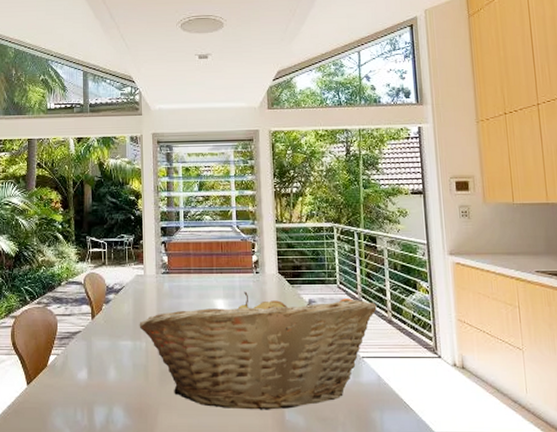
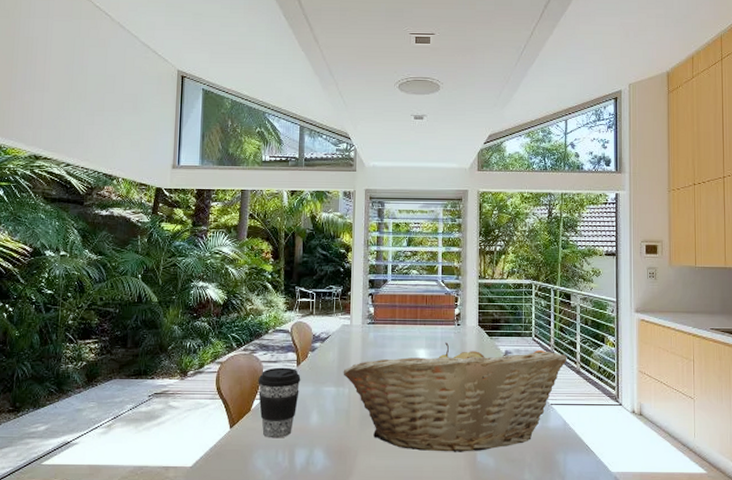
coffee cup: none [53,321,96,396] -> present [258,367,301,438]

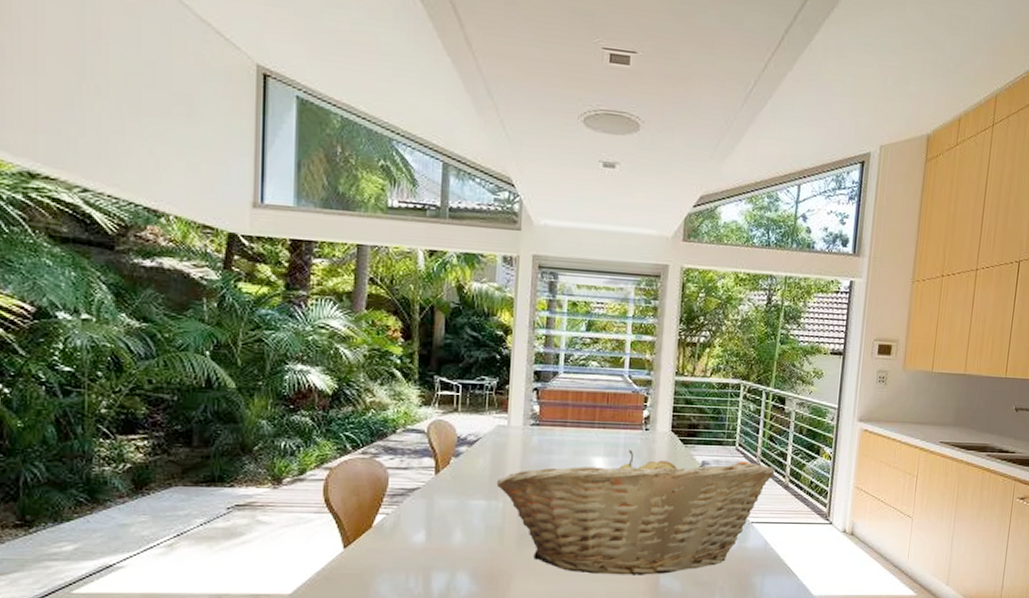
coffee cup: present [258,367,301,438] -> none [382,475,440,560]

